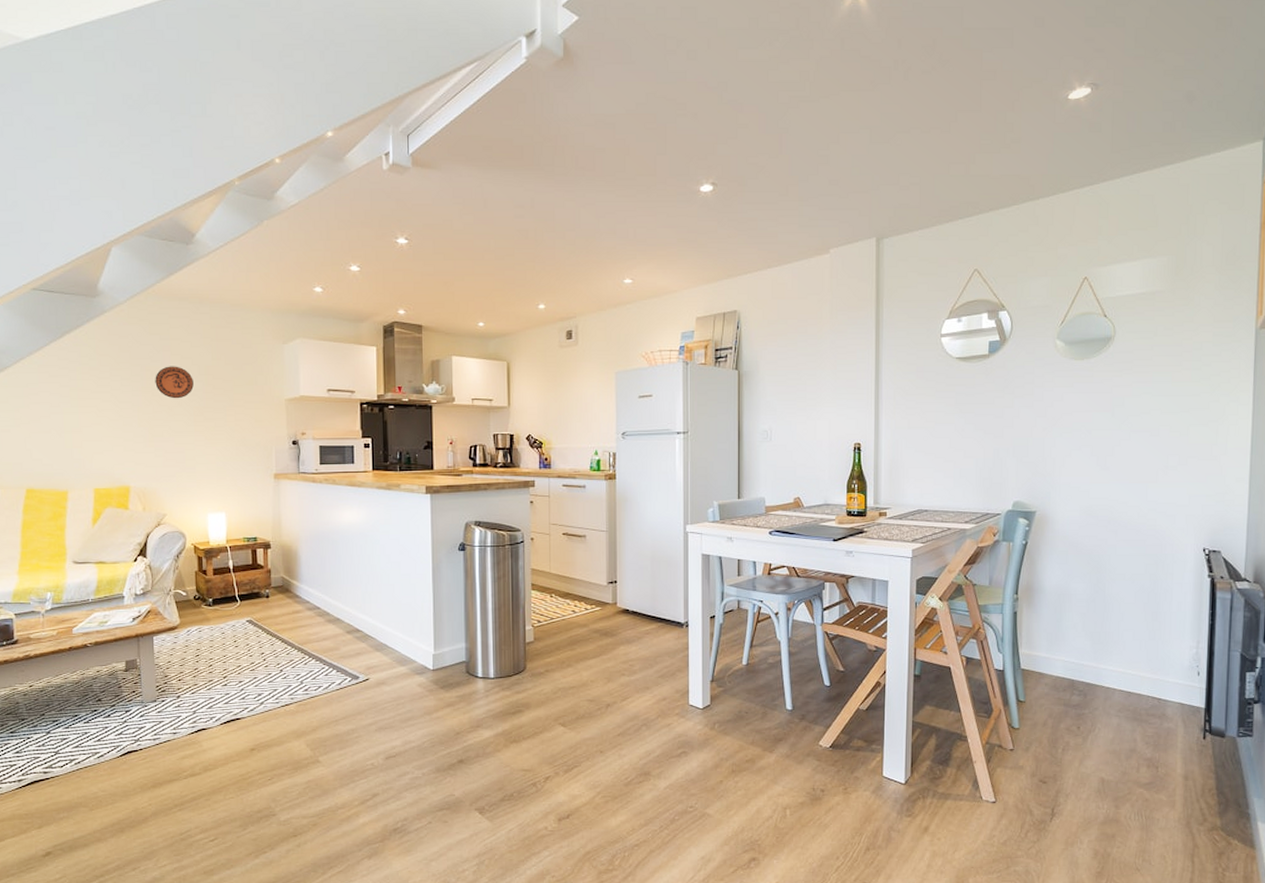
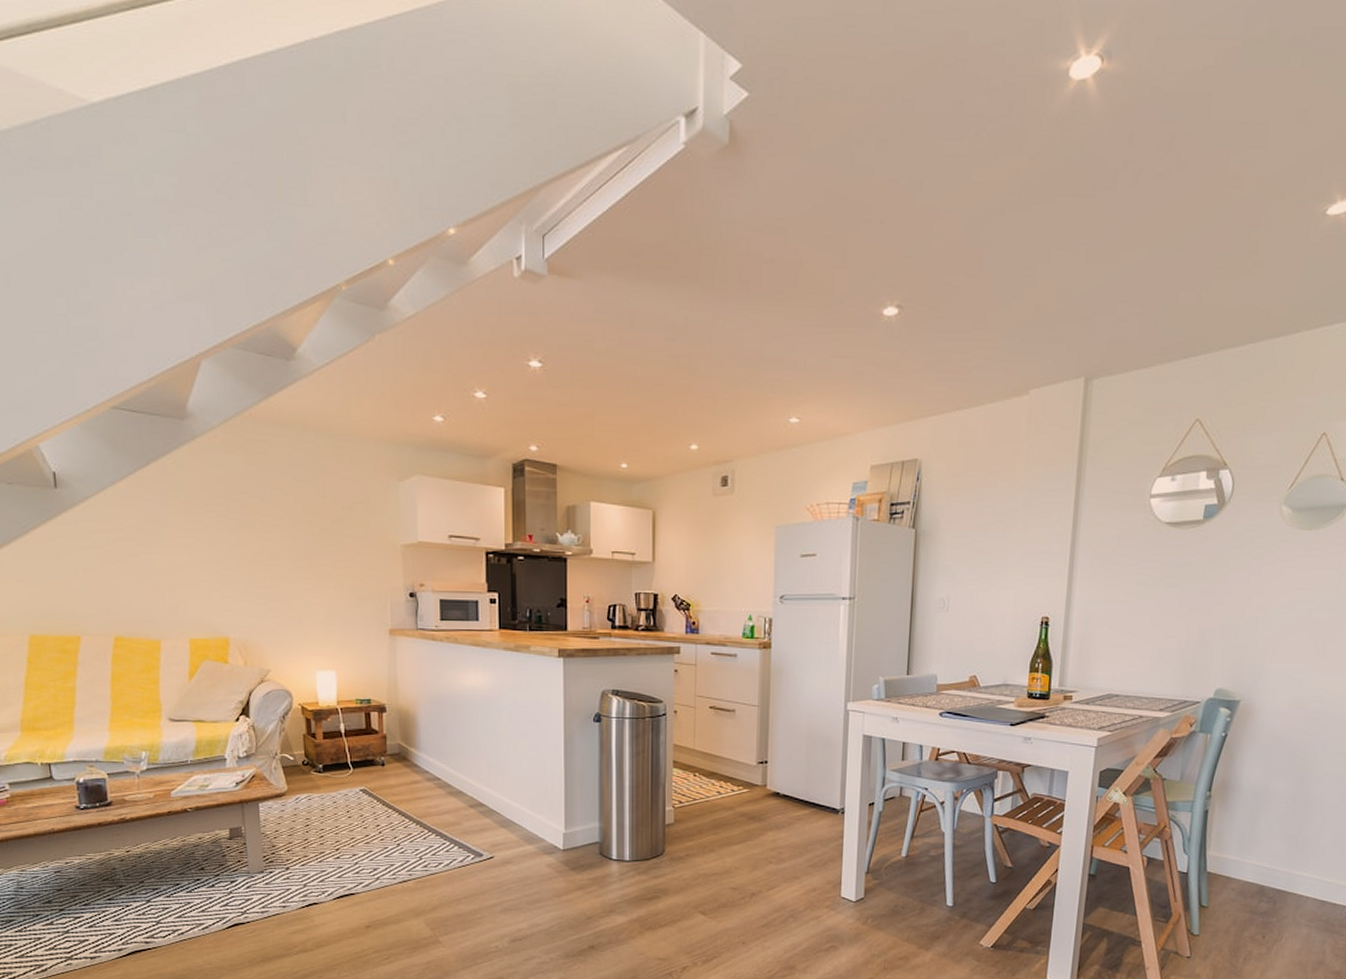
decorative plate: present [155,366,194,399] -> none [254,502,298,541]

